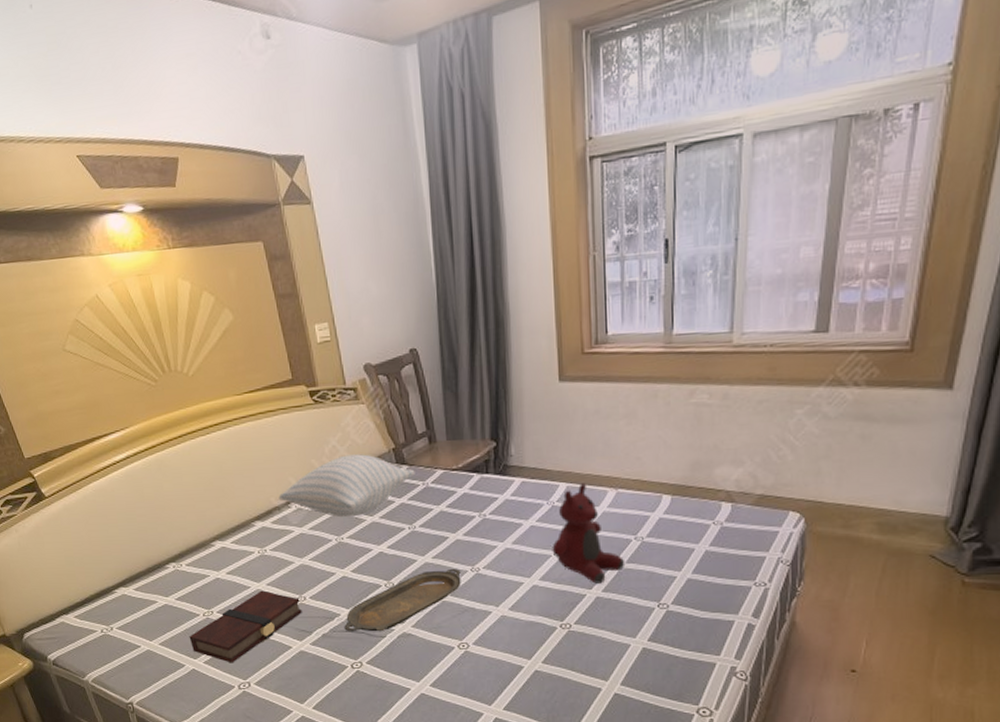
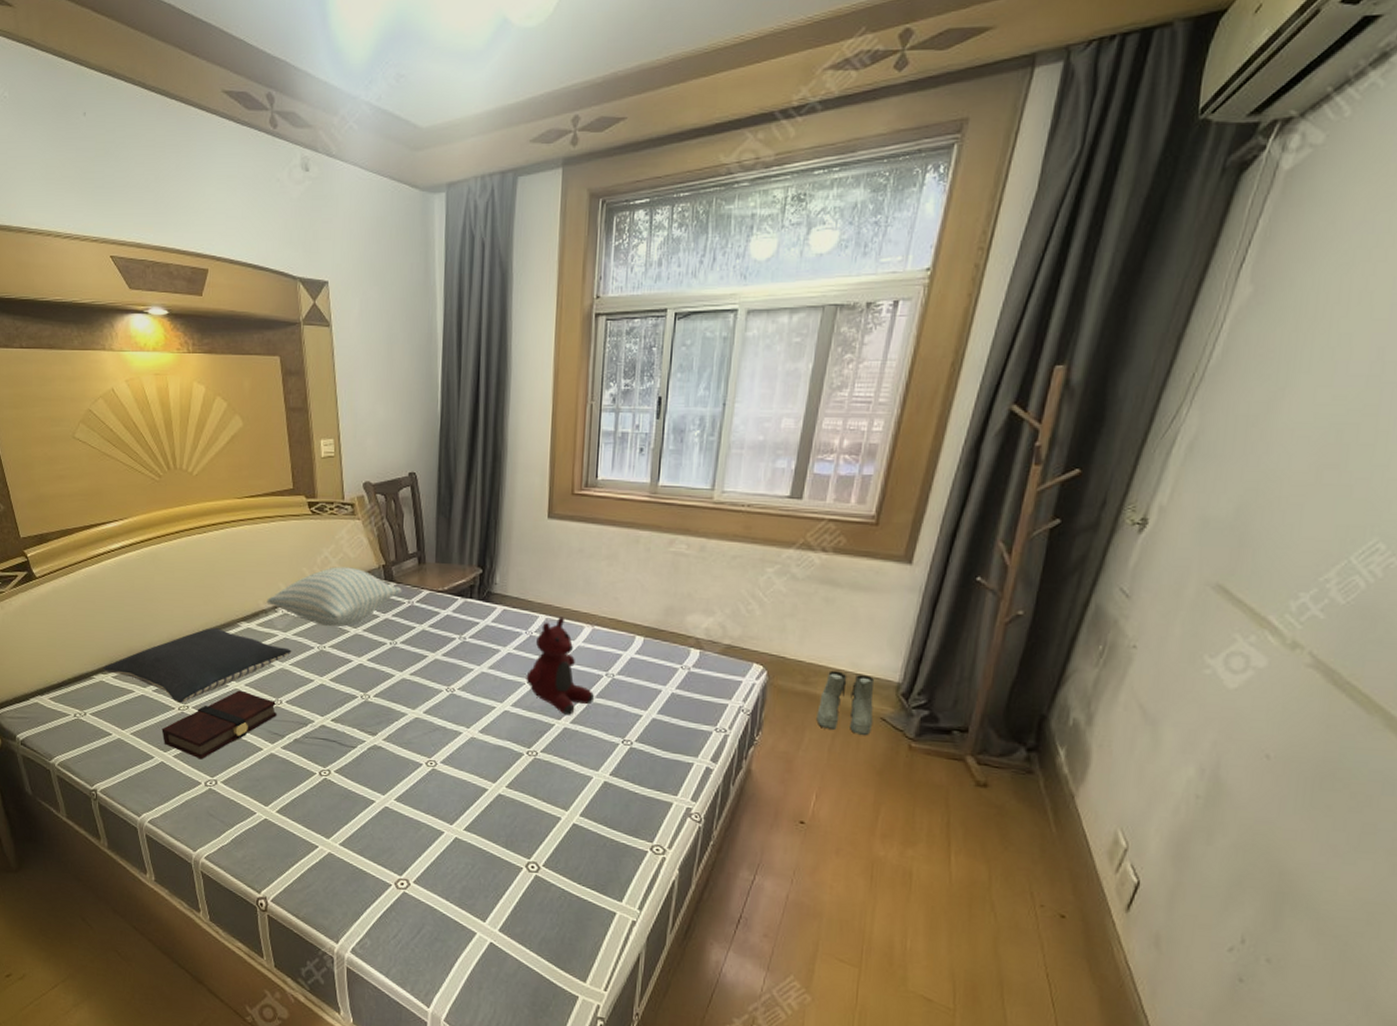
pillow: none [124,530,310,610] -> present [103,628,292,704]
serving tray: present [344,568,461,632] -> none [316,686,436,742]
boots: none [861,510,922,576] -> present [816,670,875,736]

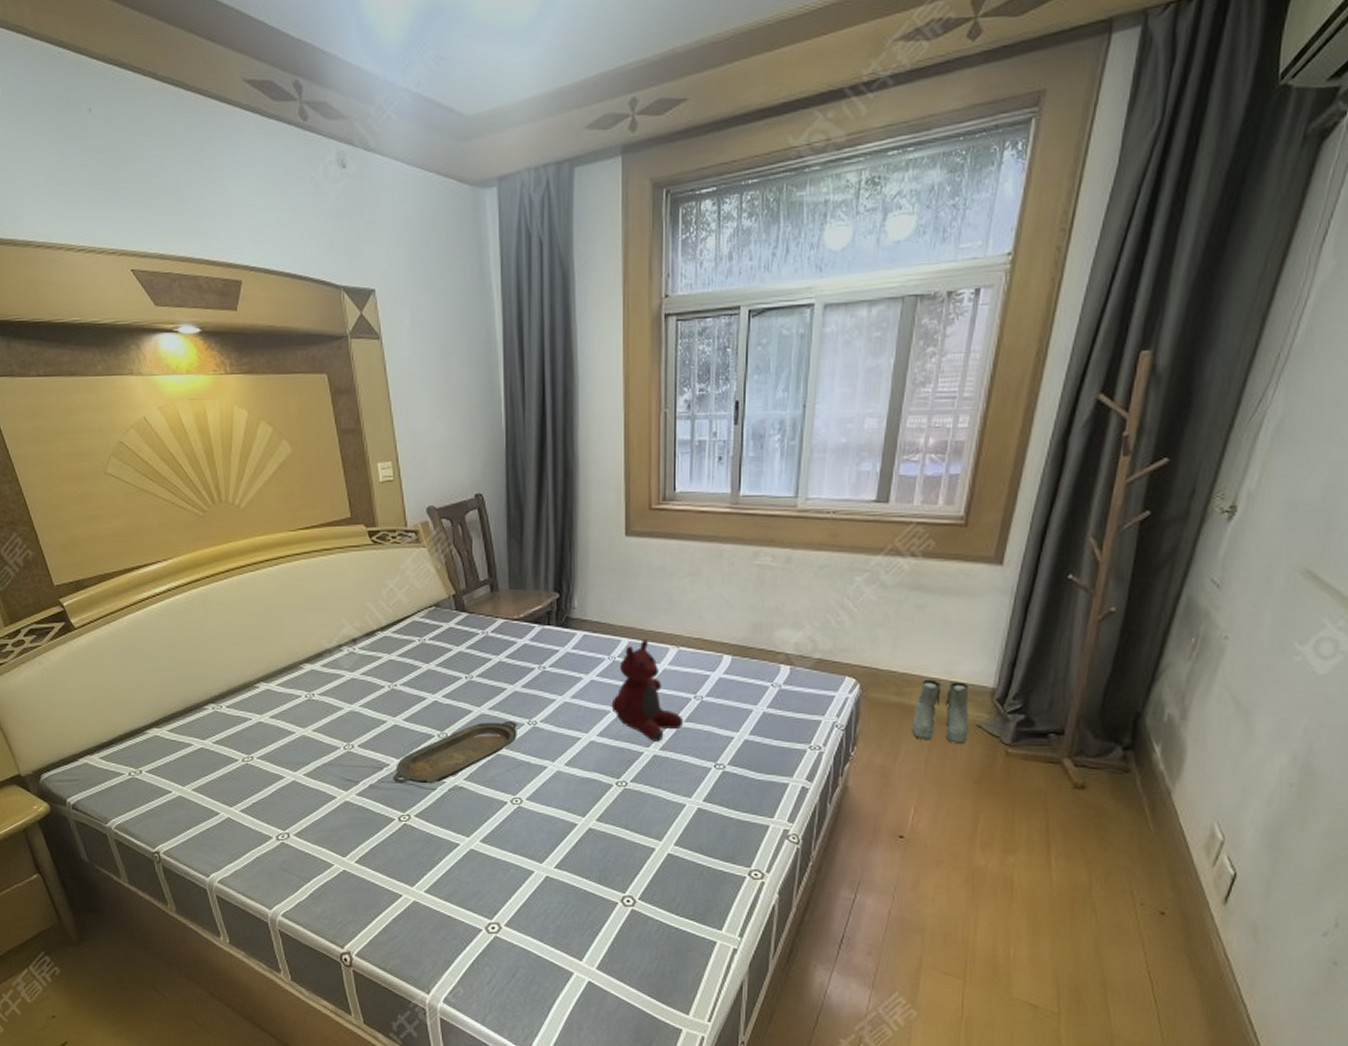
pillow: present [103,628,292,704] -> none [157,672,361,755]
book: present [161,690,277,760] -> none [225,736,349,813]
pillow: present [266,567,402,628] -> none [330,599,475,664]
serving tray: none [316,686,436,742] -> present [393,720,517,784]

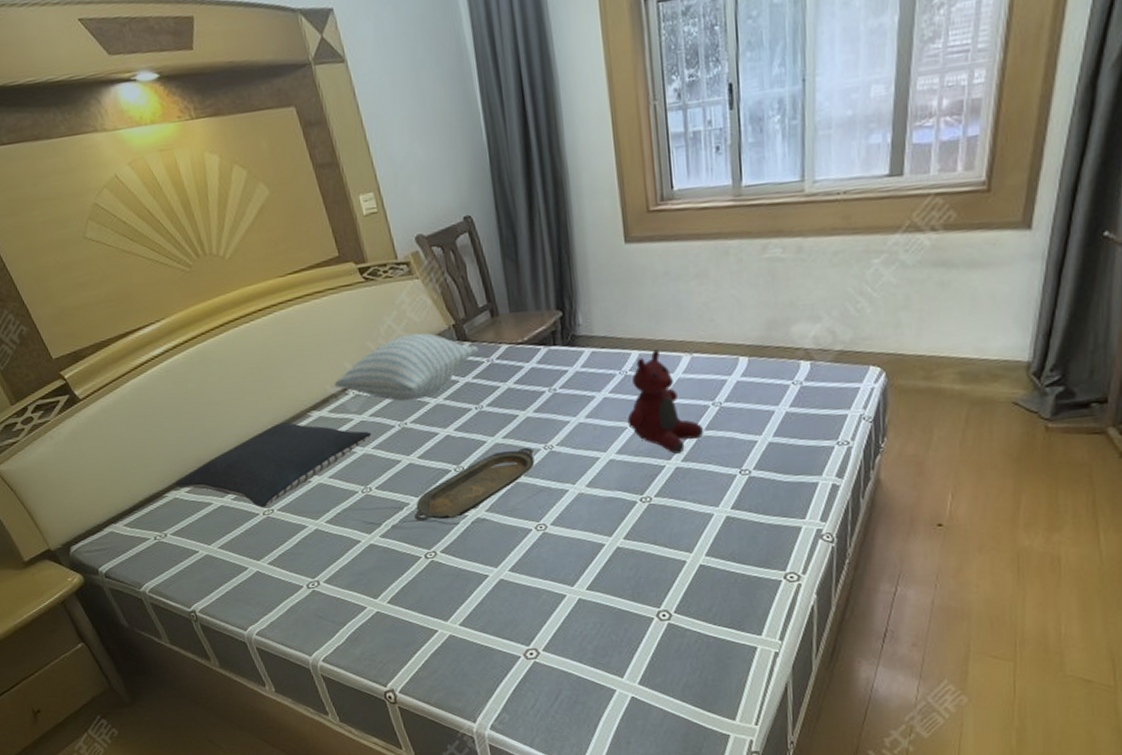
pillow: none [157,672,361,755] -> present [174,422,372,509]
pillow: none [330,599,475,664] -> present [334,332,479,402]
boots: present [912,679,970,745] -> none [944,359,1005,425]

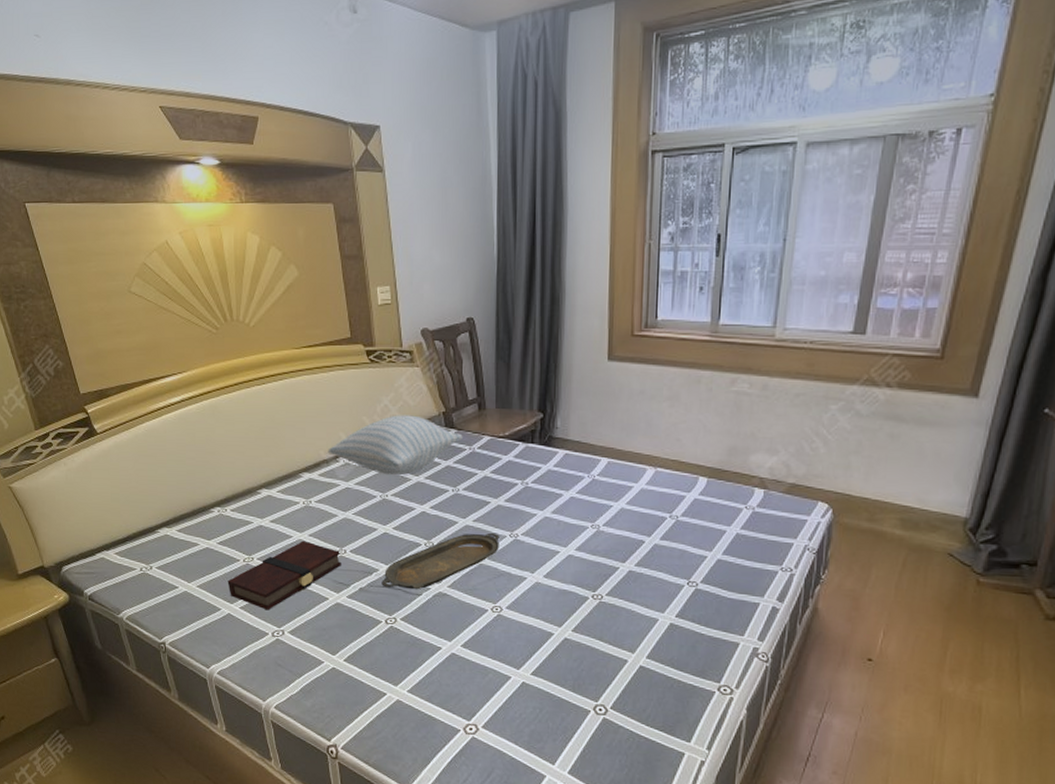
pillow: present [174,422,372,509] -> none [168,479,355,556]
book: none [250,484,369,563] -> present [227,540,341,611]
teddy bear: present [627,349,704,454] -> none [589,460,659,558]

